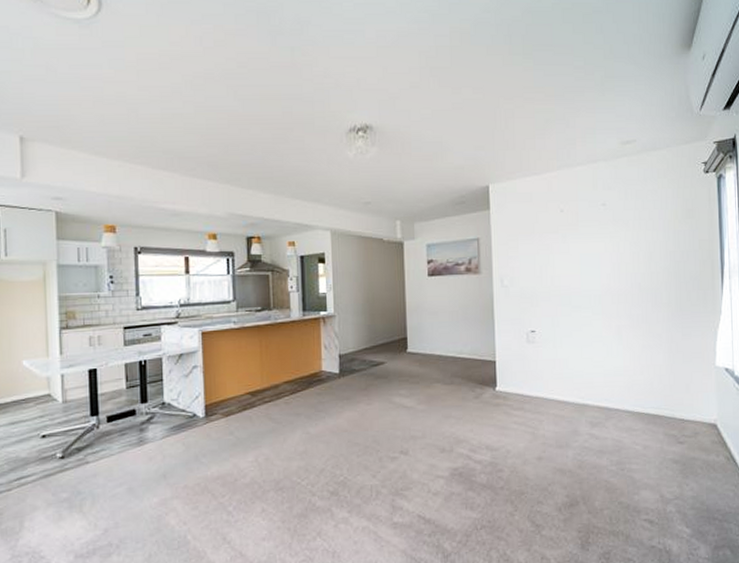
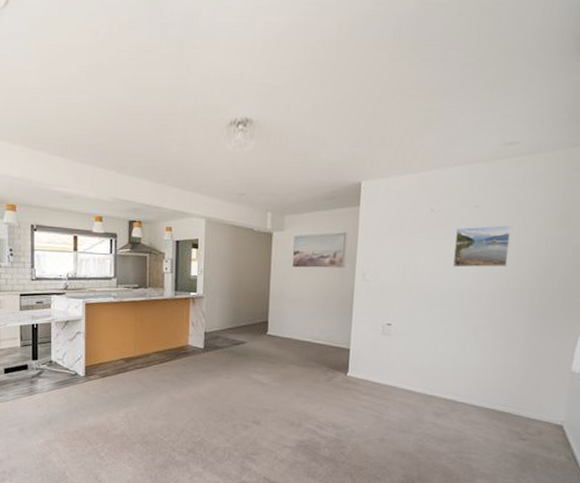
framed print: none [588,222,640,268] -> present [453,225,511,268]

